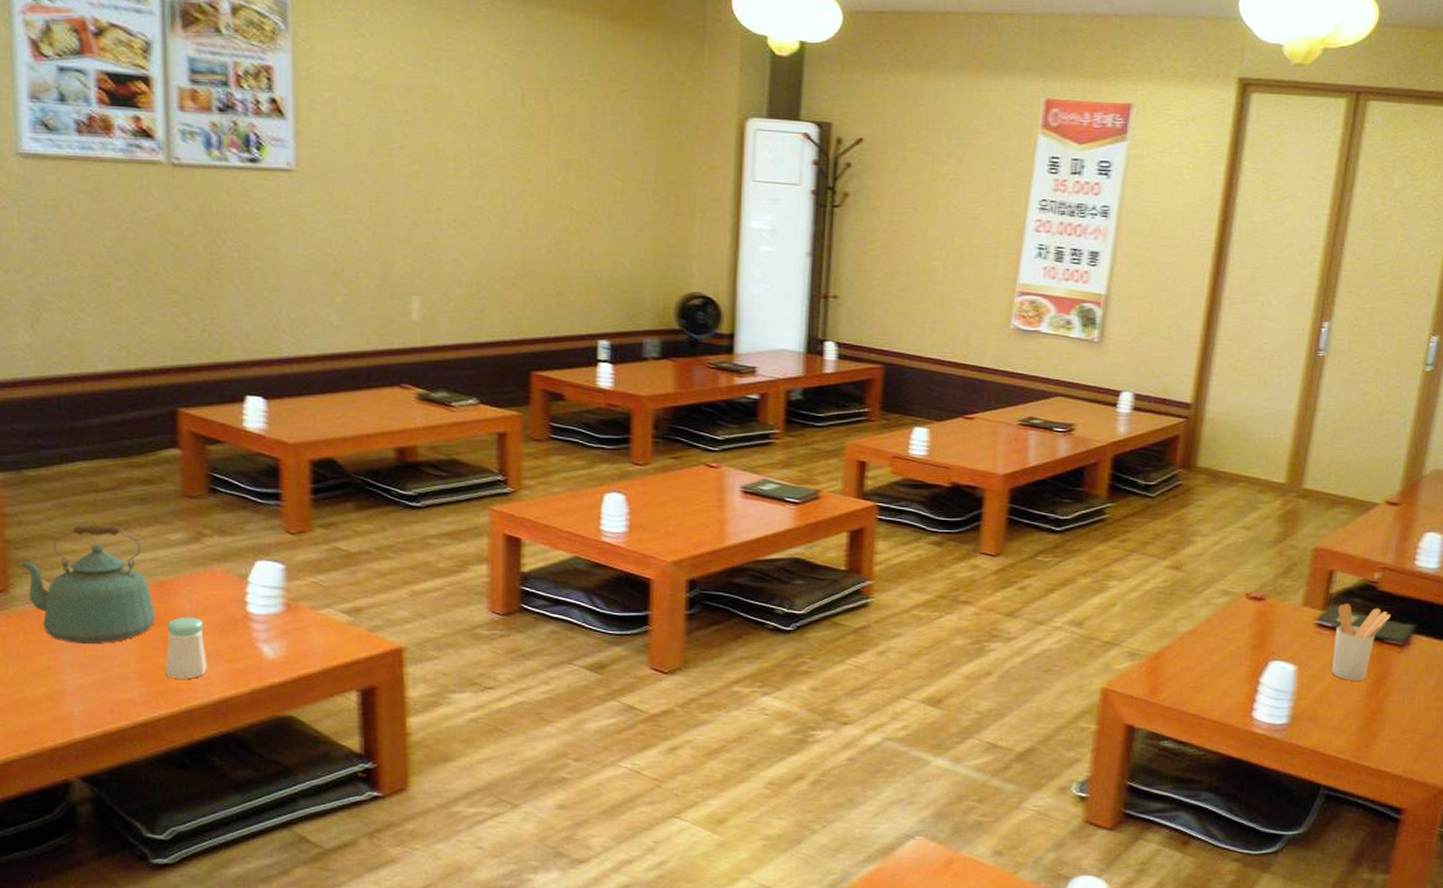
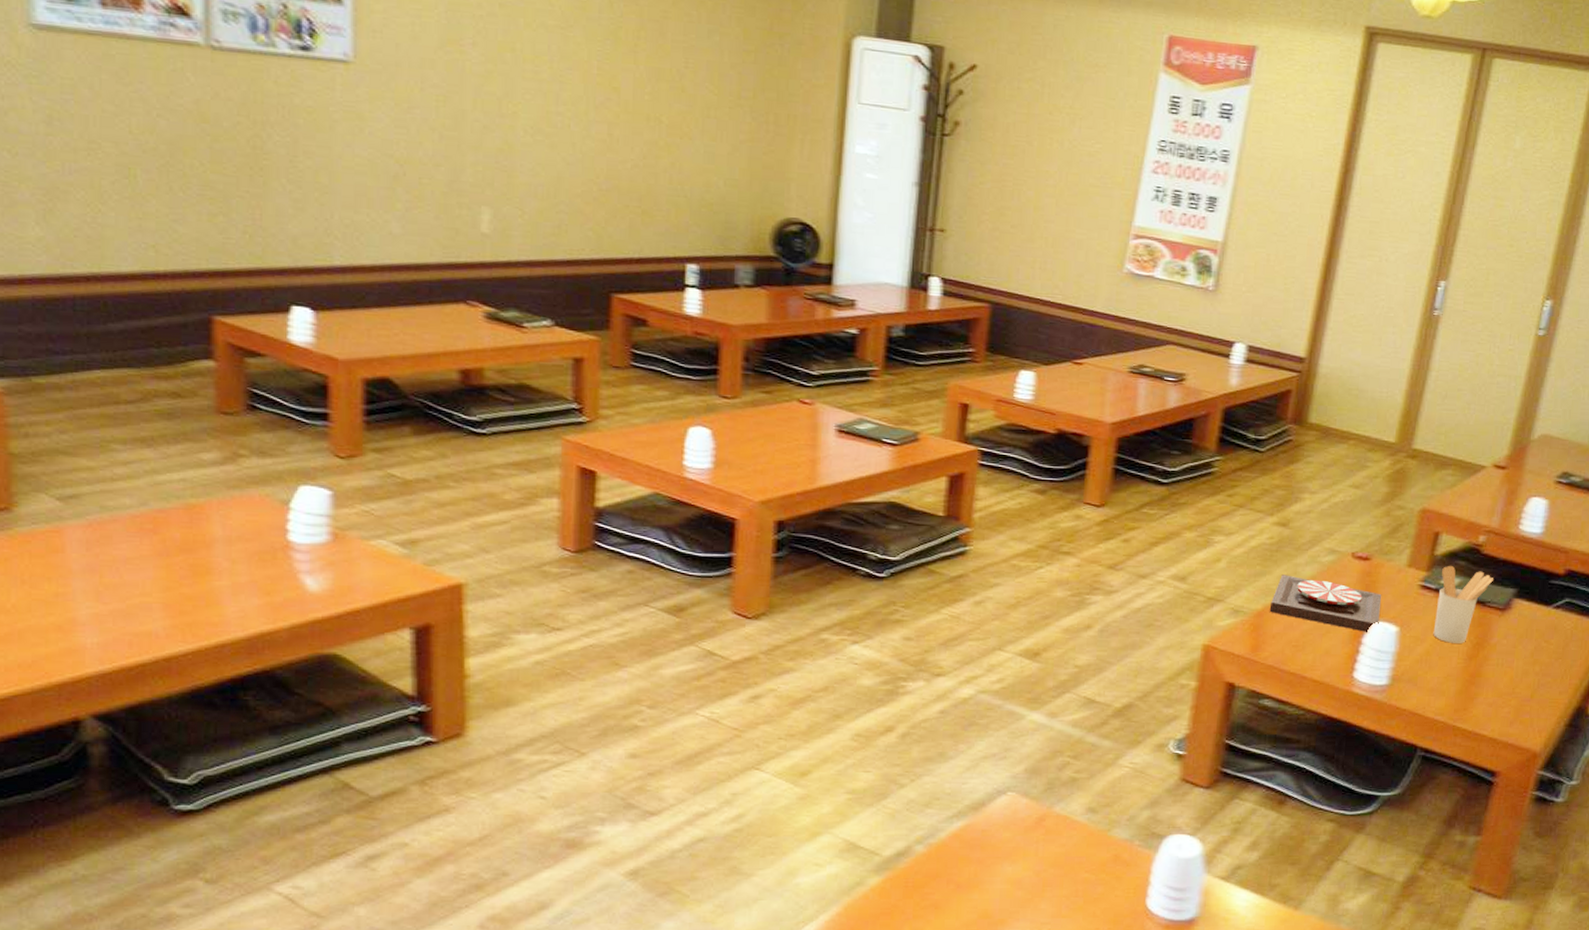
kettle: present [20,524,155,643] -> none [26,439,183,570]
salt shaker: present [166,617,207,680] -> none [194,543,241,613]
plate: none [1166,617,1278,673] -> present [1269,574,1382,633]

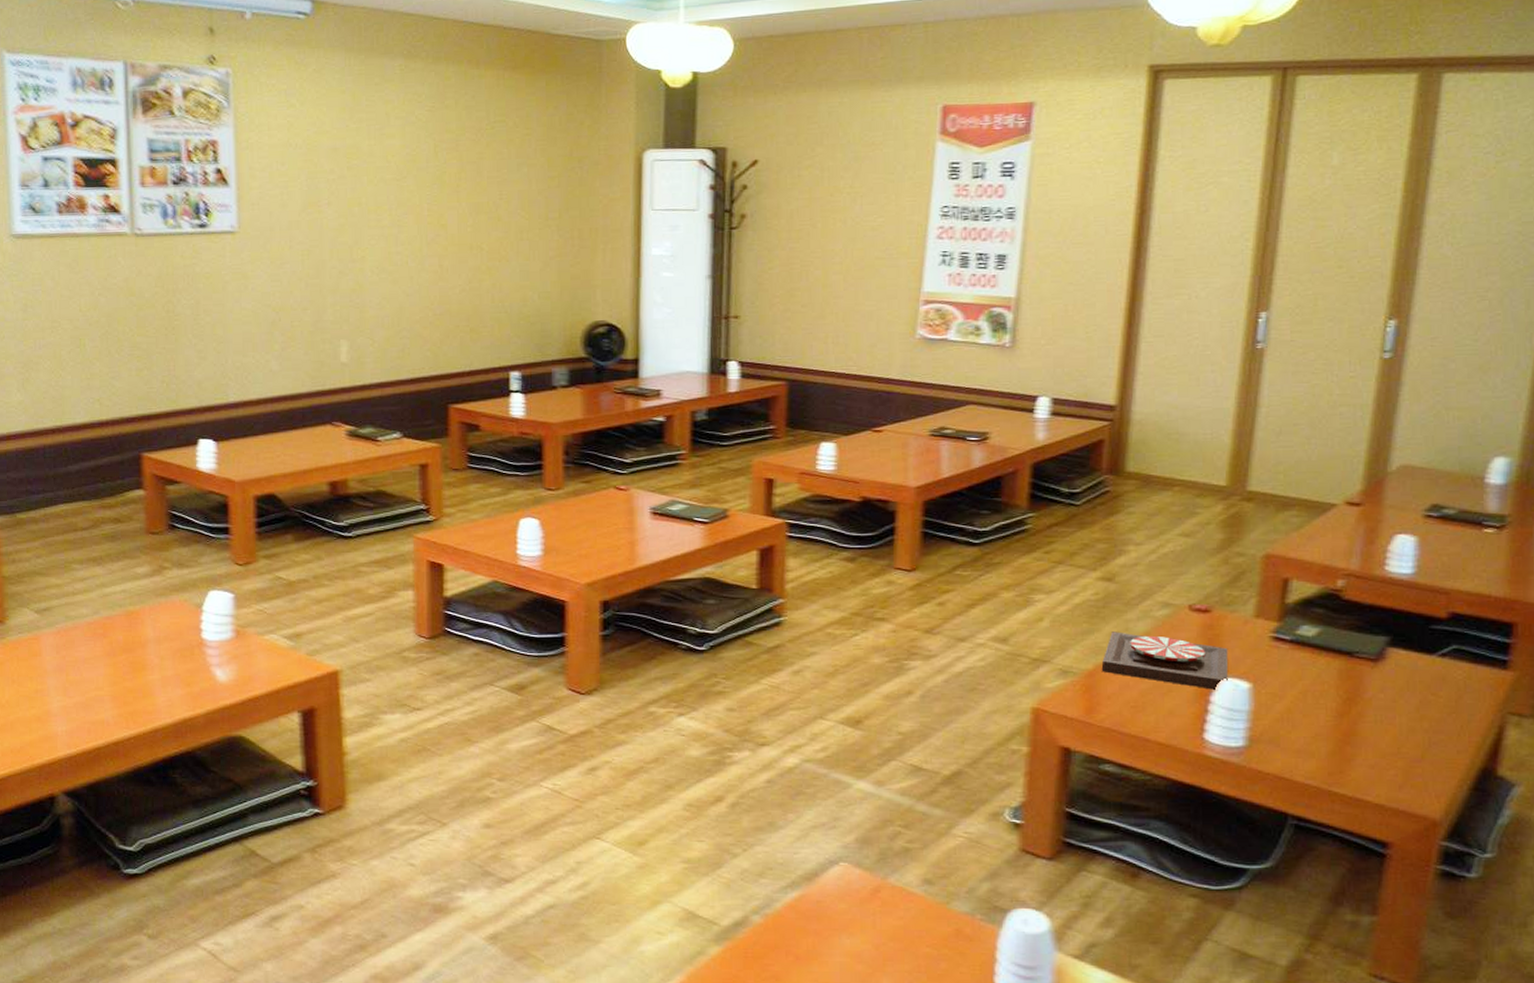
utensil holder: present [1433,565,1494,643] -> none [1293,613,1361,699]

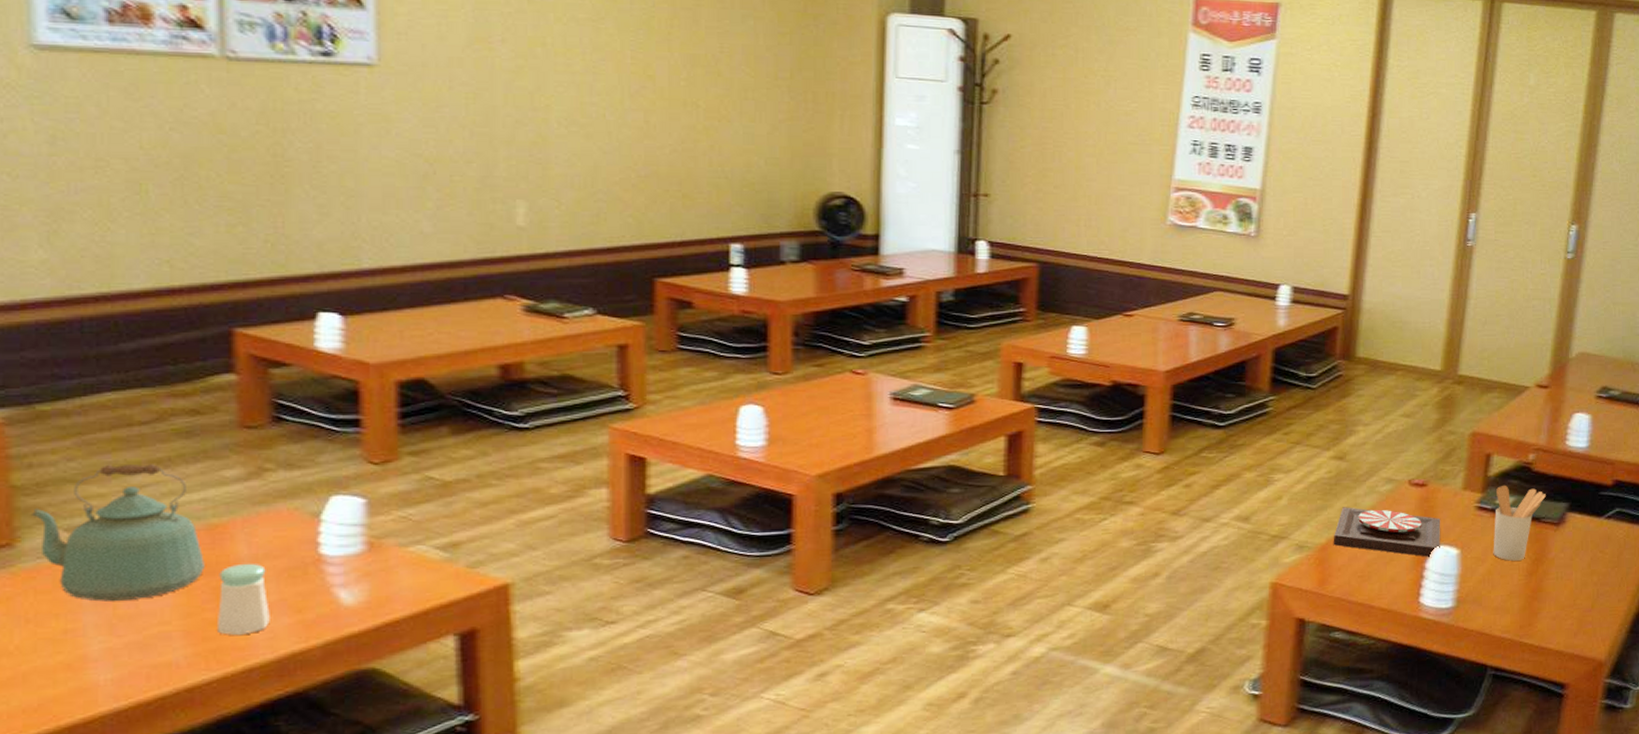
kettle: none [14,561,125,669] -> present [30,464,205,602]
salt shaker: none [134,643,169,702] -> present [218,563,270,636]
utensil holder: none [1293,613,1361,699] -> present [1493,485,1547,561]

